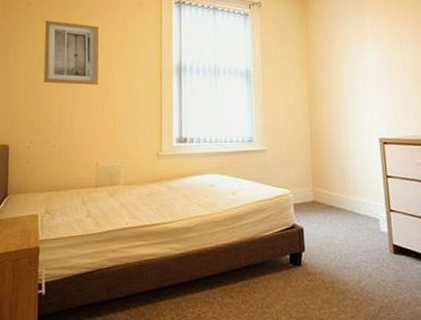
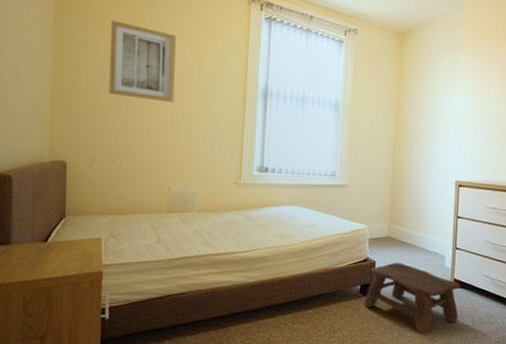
stool: none [295,228,405,310] -> present [364,262,461,335]

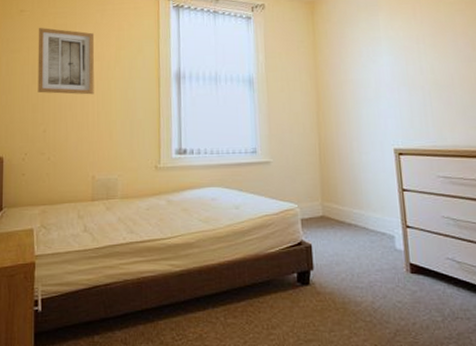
stool: present [364,262,461,335] -> none [303,245,423,333]

